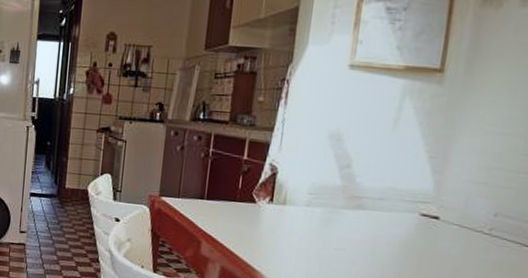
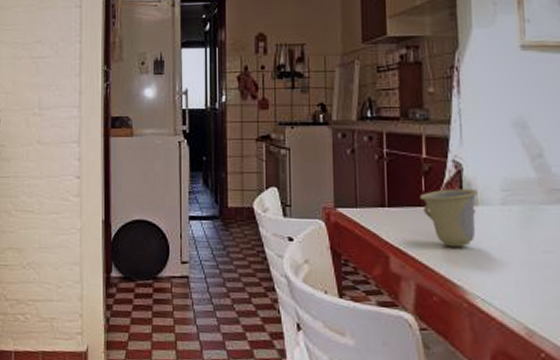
cup: none [235,188,288,239] -> present [420,189,478,248]

